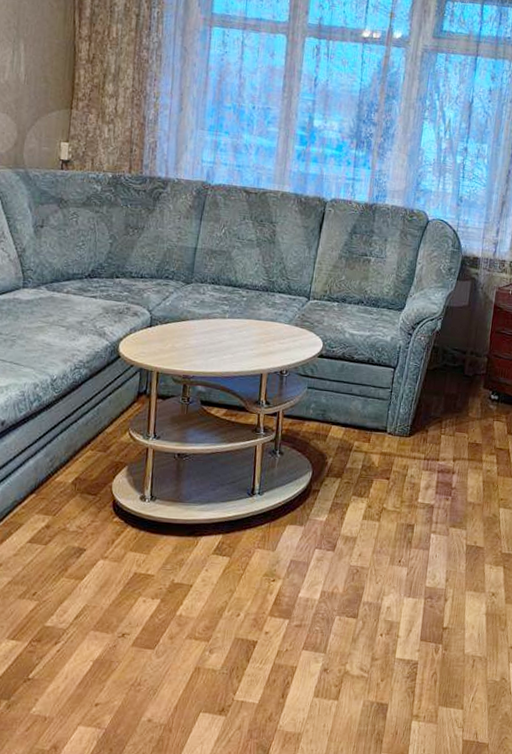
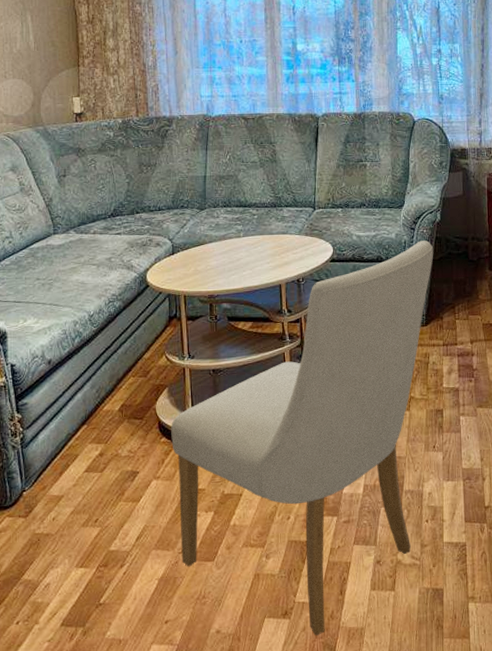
chair: none [120,348,429,735] -> present [171,240,434,635]

